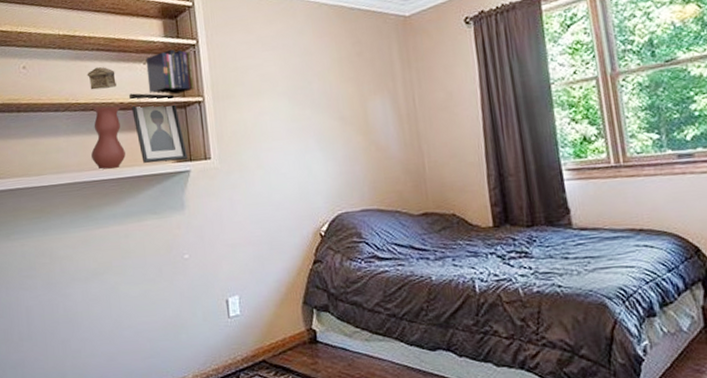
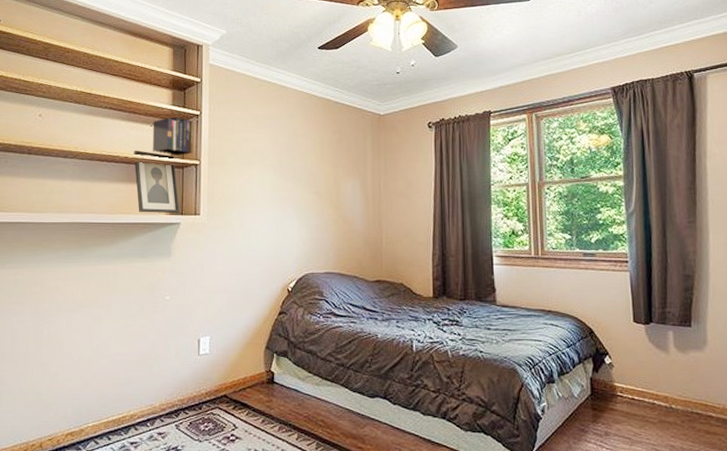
decorative box: present [87,67,116,90] -> none [97,123,124,143]
vase: present [91,106,126,170] -> none [92,157,125,215]

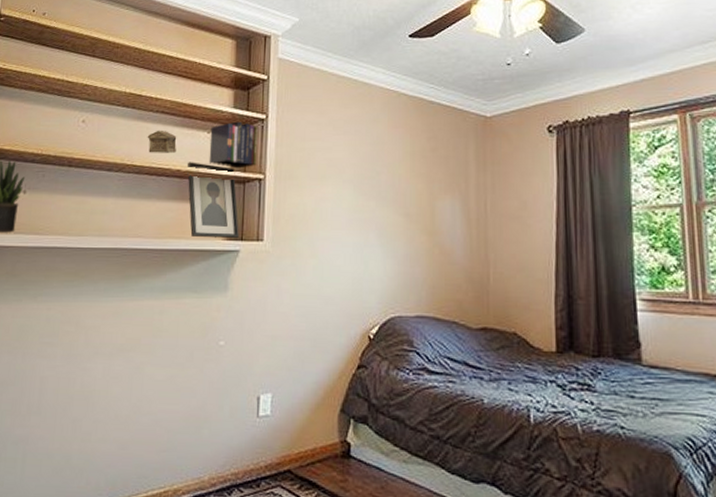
decorative box: none [97,123,124,143] -> present [147,130,177,153]

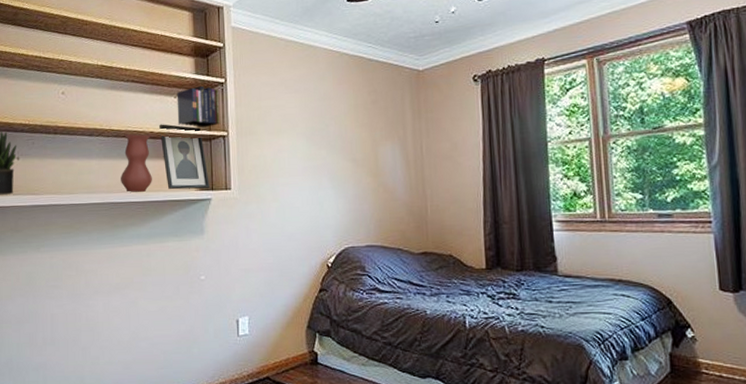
vase: none [138,170,177,239] -> present [121,133,152,193]
decorative box: present [147,130,177,153] -> none [121,97,148,118]

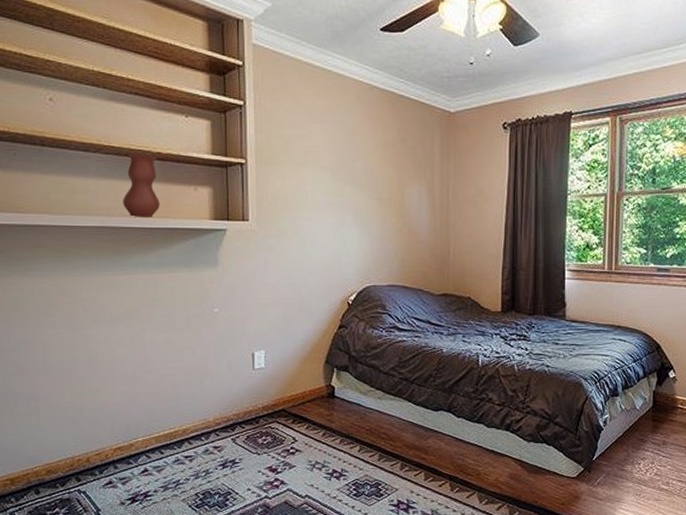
picture frame: present [158,124,210,190] -> none [167,145,225,219]
books: present [176,85,220,128] -> none [188,106,238,153]

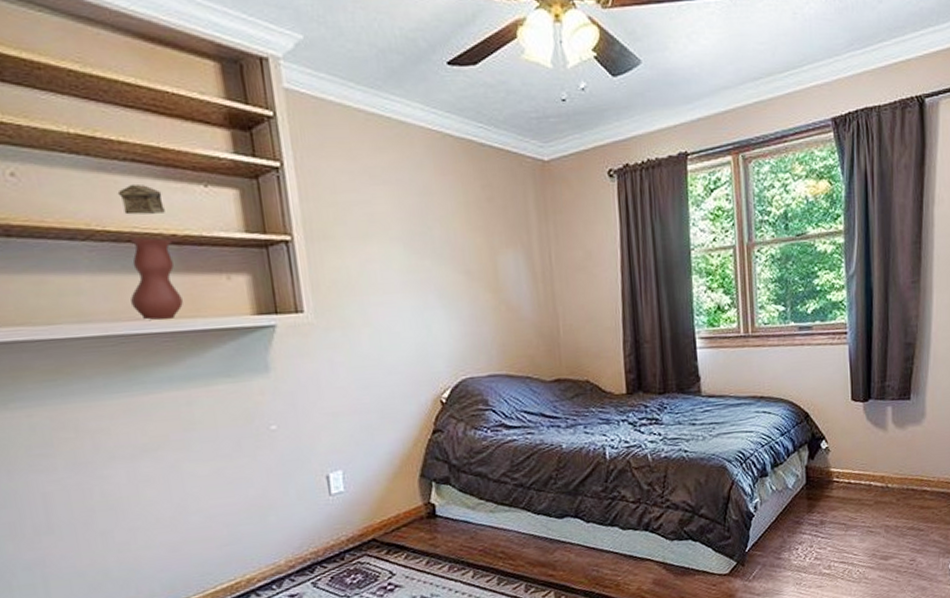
decorative box: none [122,111,155,135] -> present [117,183,165,215]

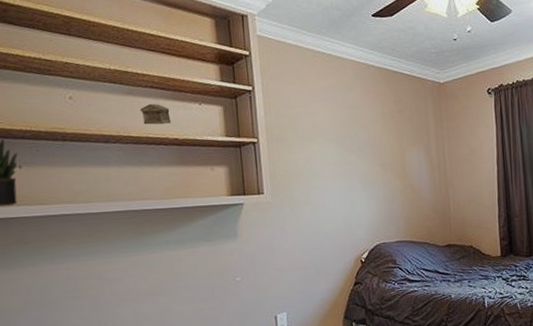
vase: present [128,237,183,321] -> none [144,140,179,200]

